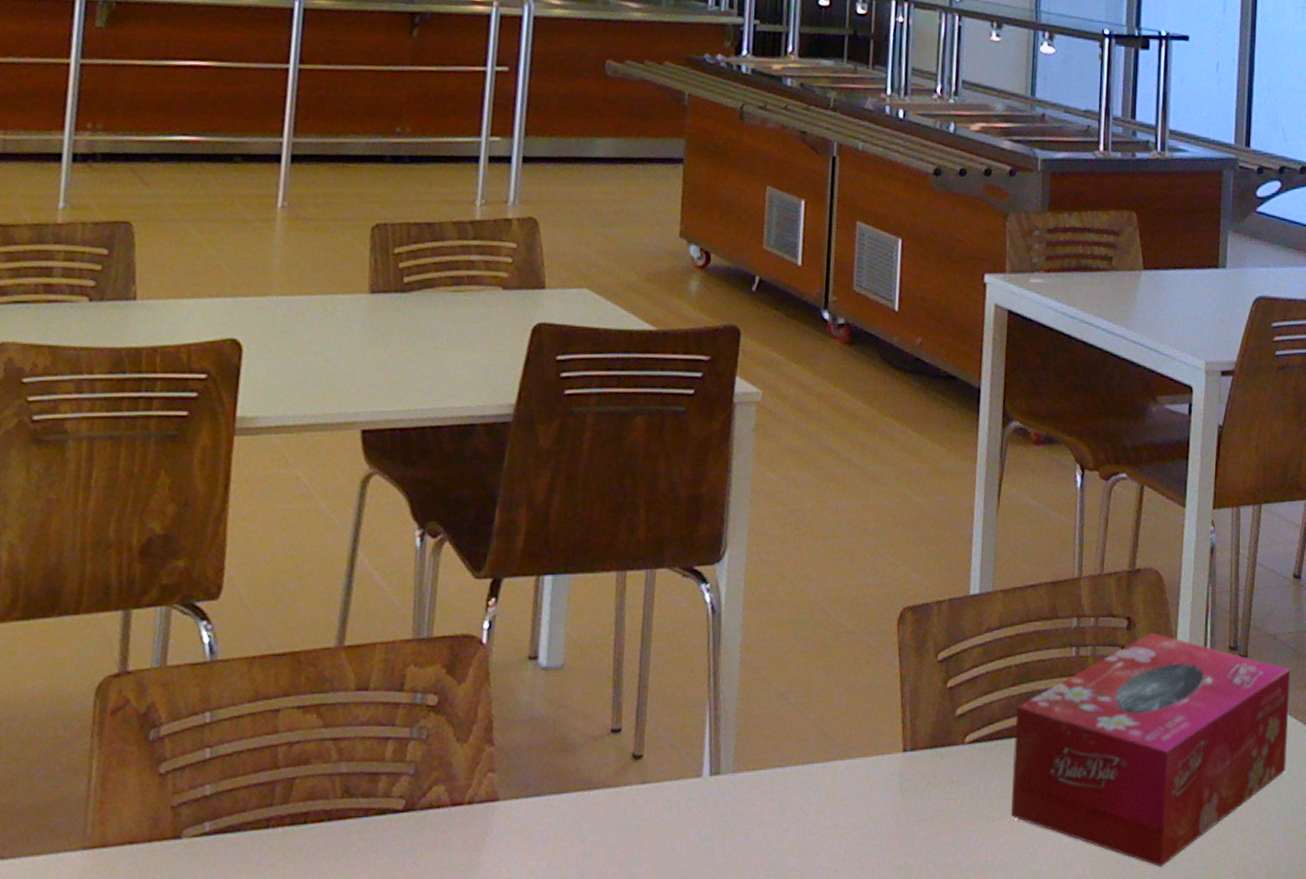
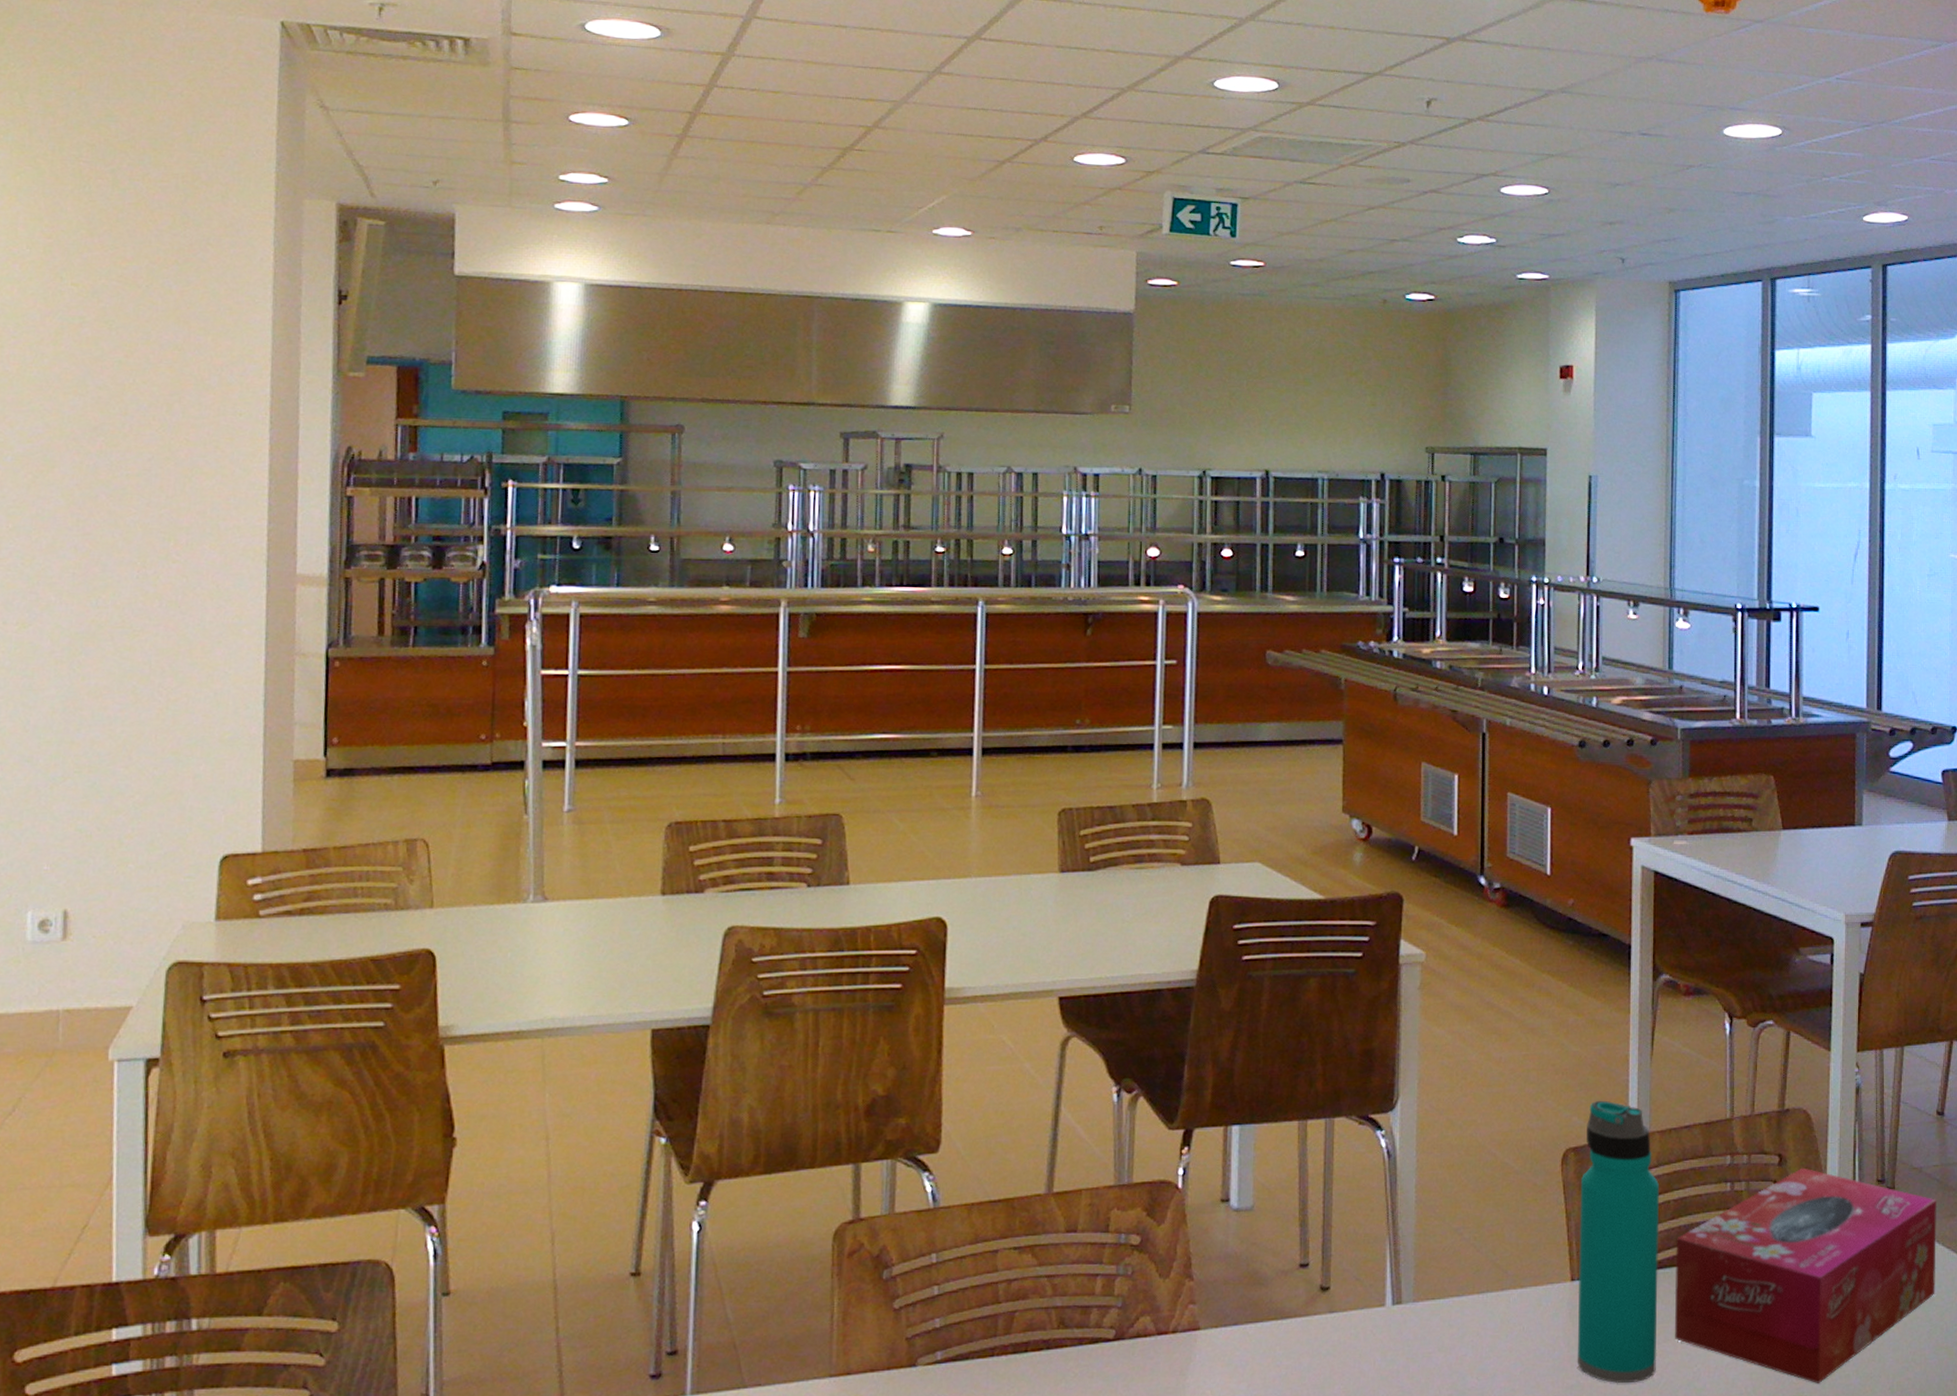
water bottle: none [905,555,1000,864] -> present [1577,1100,1660,1383]

